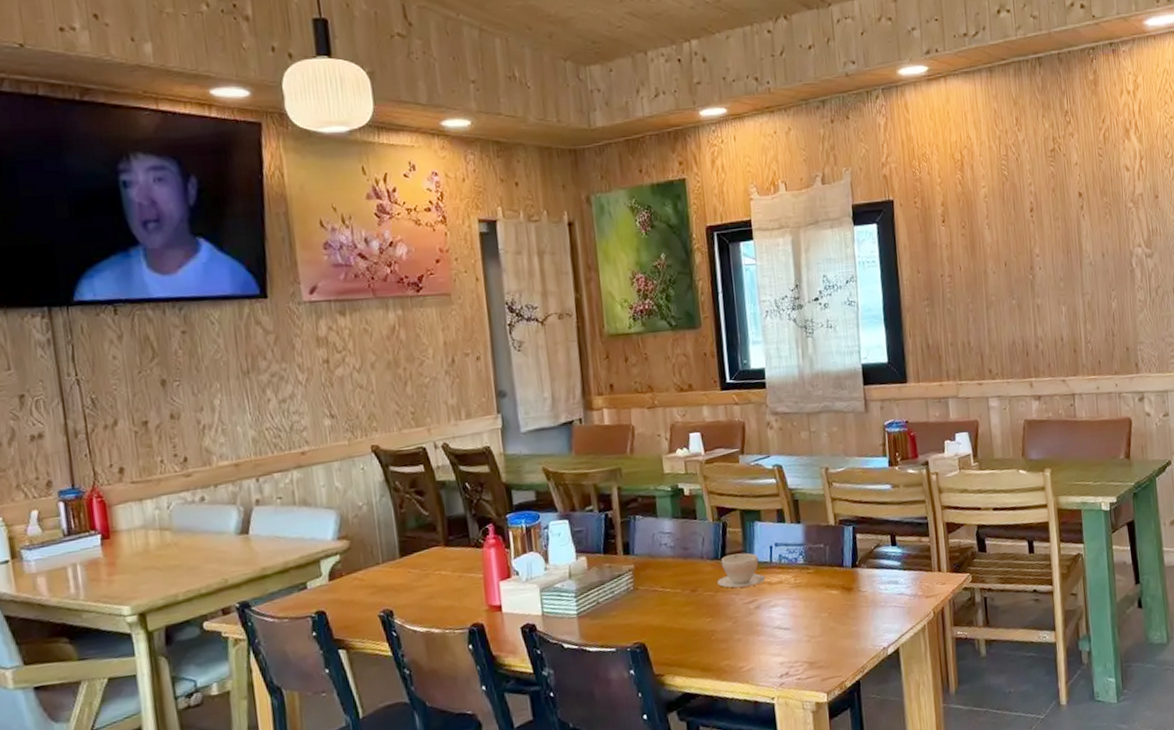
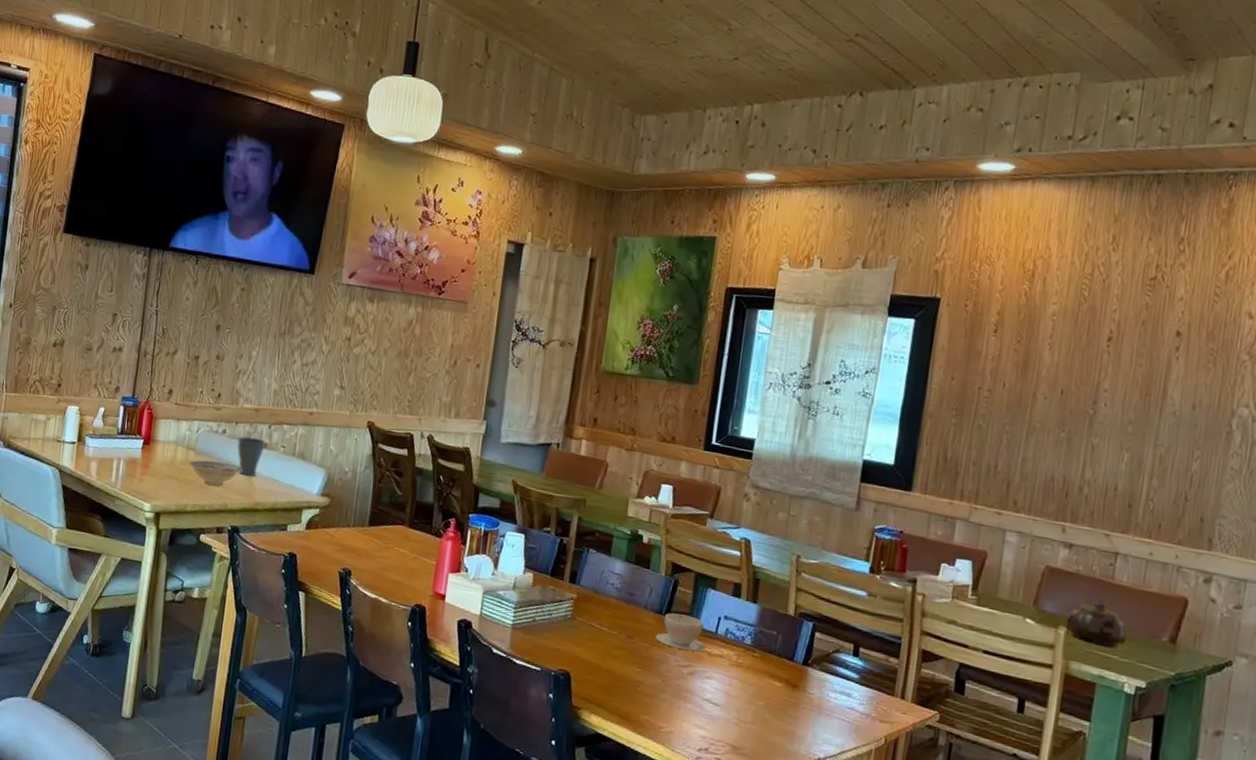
soup bowl: none [166,532,237,565] -> present [188,460,243,487]
cup: none [221,496,258,542] -> present [237,437,266,476]
teapot: none [1048,436,1095,477] -> present [1065,598,1127,648]

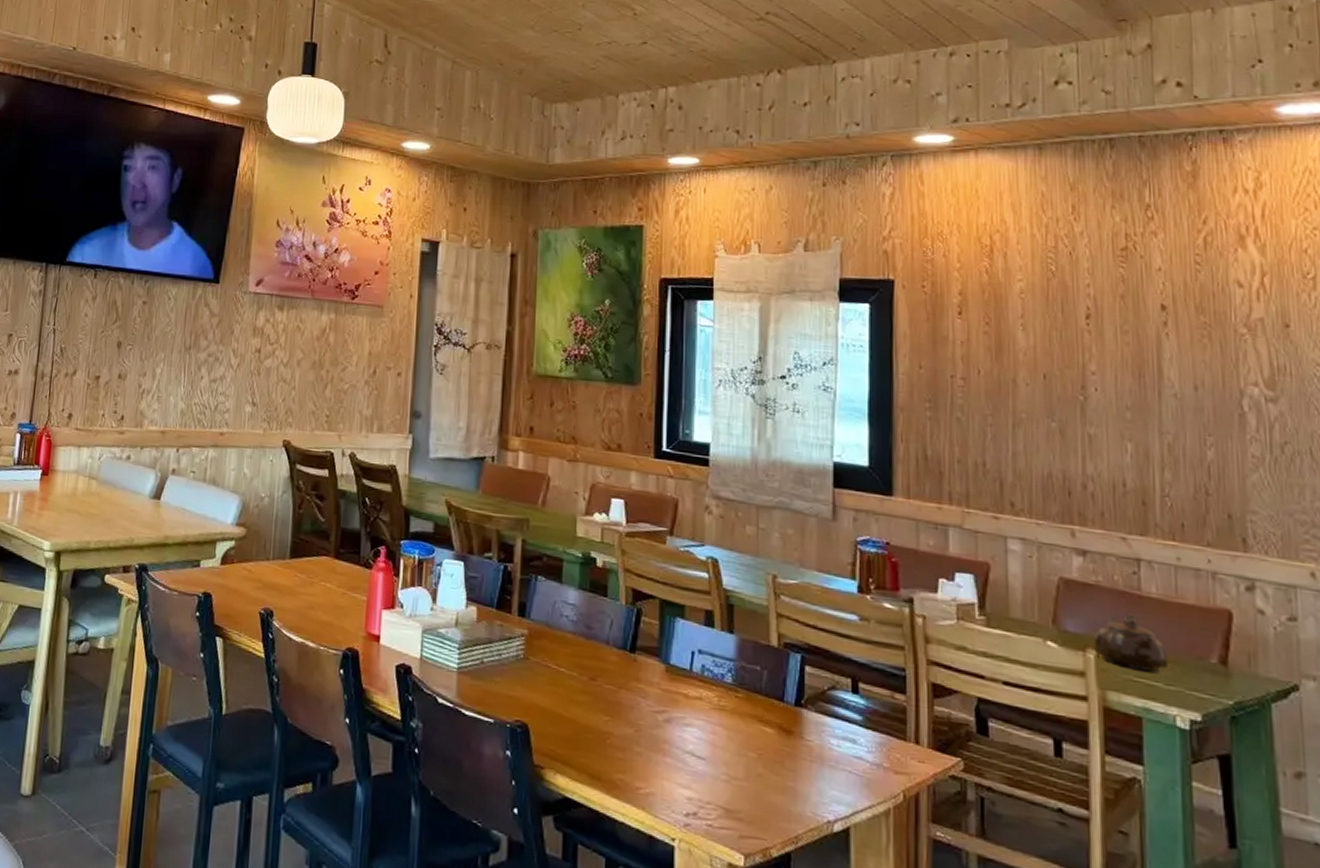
soup bowl: present [188,460,243,487] -> none [90,490,150,520]
cup: present [237,437,266,476] -> none [142,462,174,506]
teacup: present [655,613,706,652] -> none [622,648,681,694]

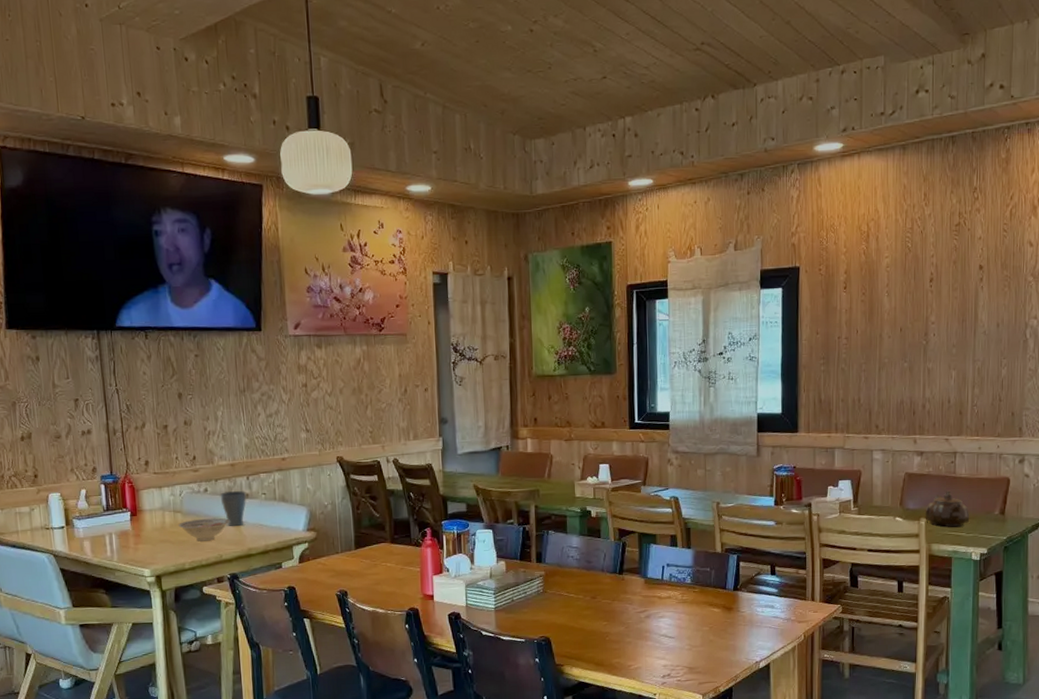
soup bowl: none [90,490,150,520] -> present [178,518,230,542]
cup: none [142,462,174,506] -> present [220,491,247,526]

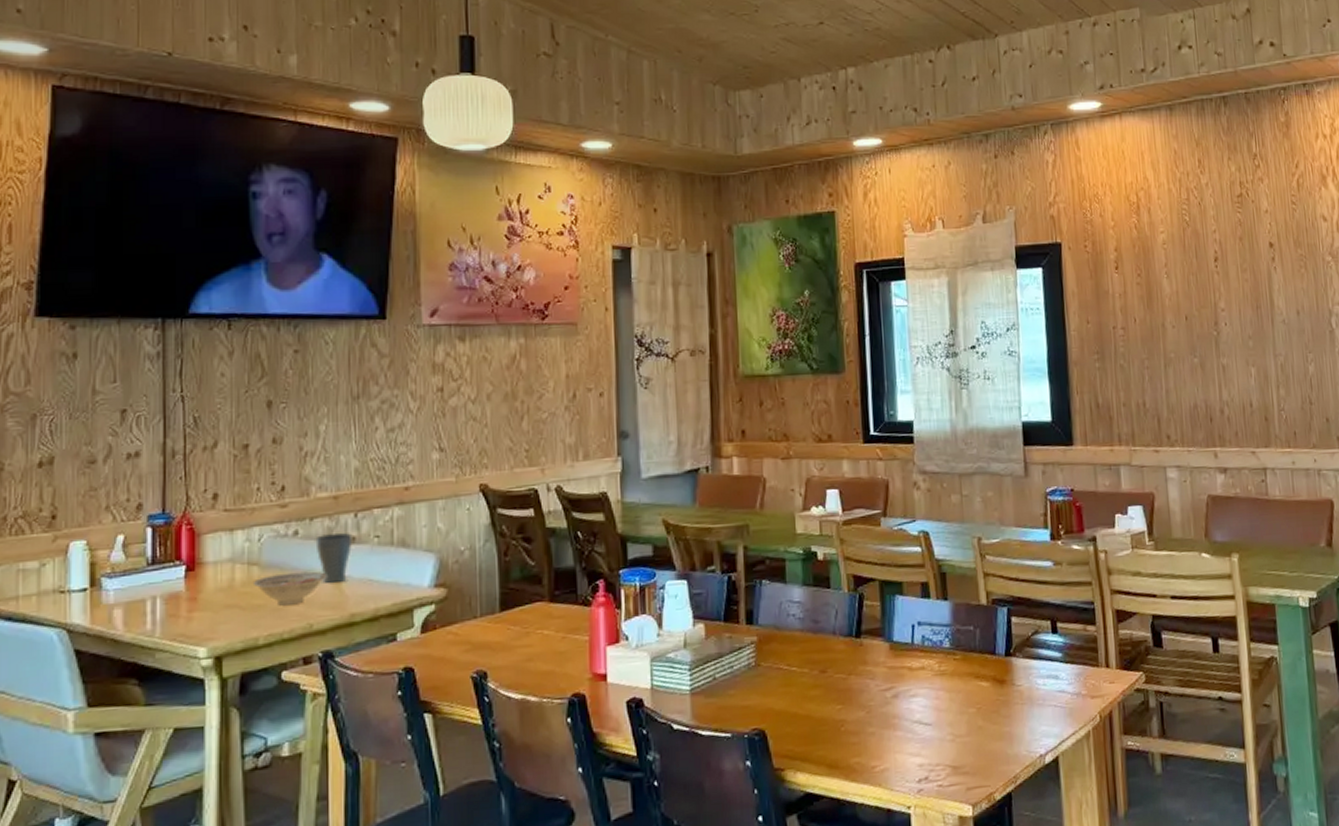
teapot: present [925,490,970,527] -> none [1236,517,1291,564]

